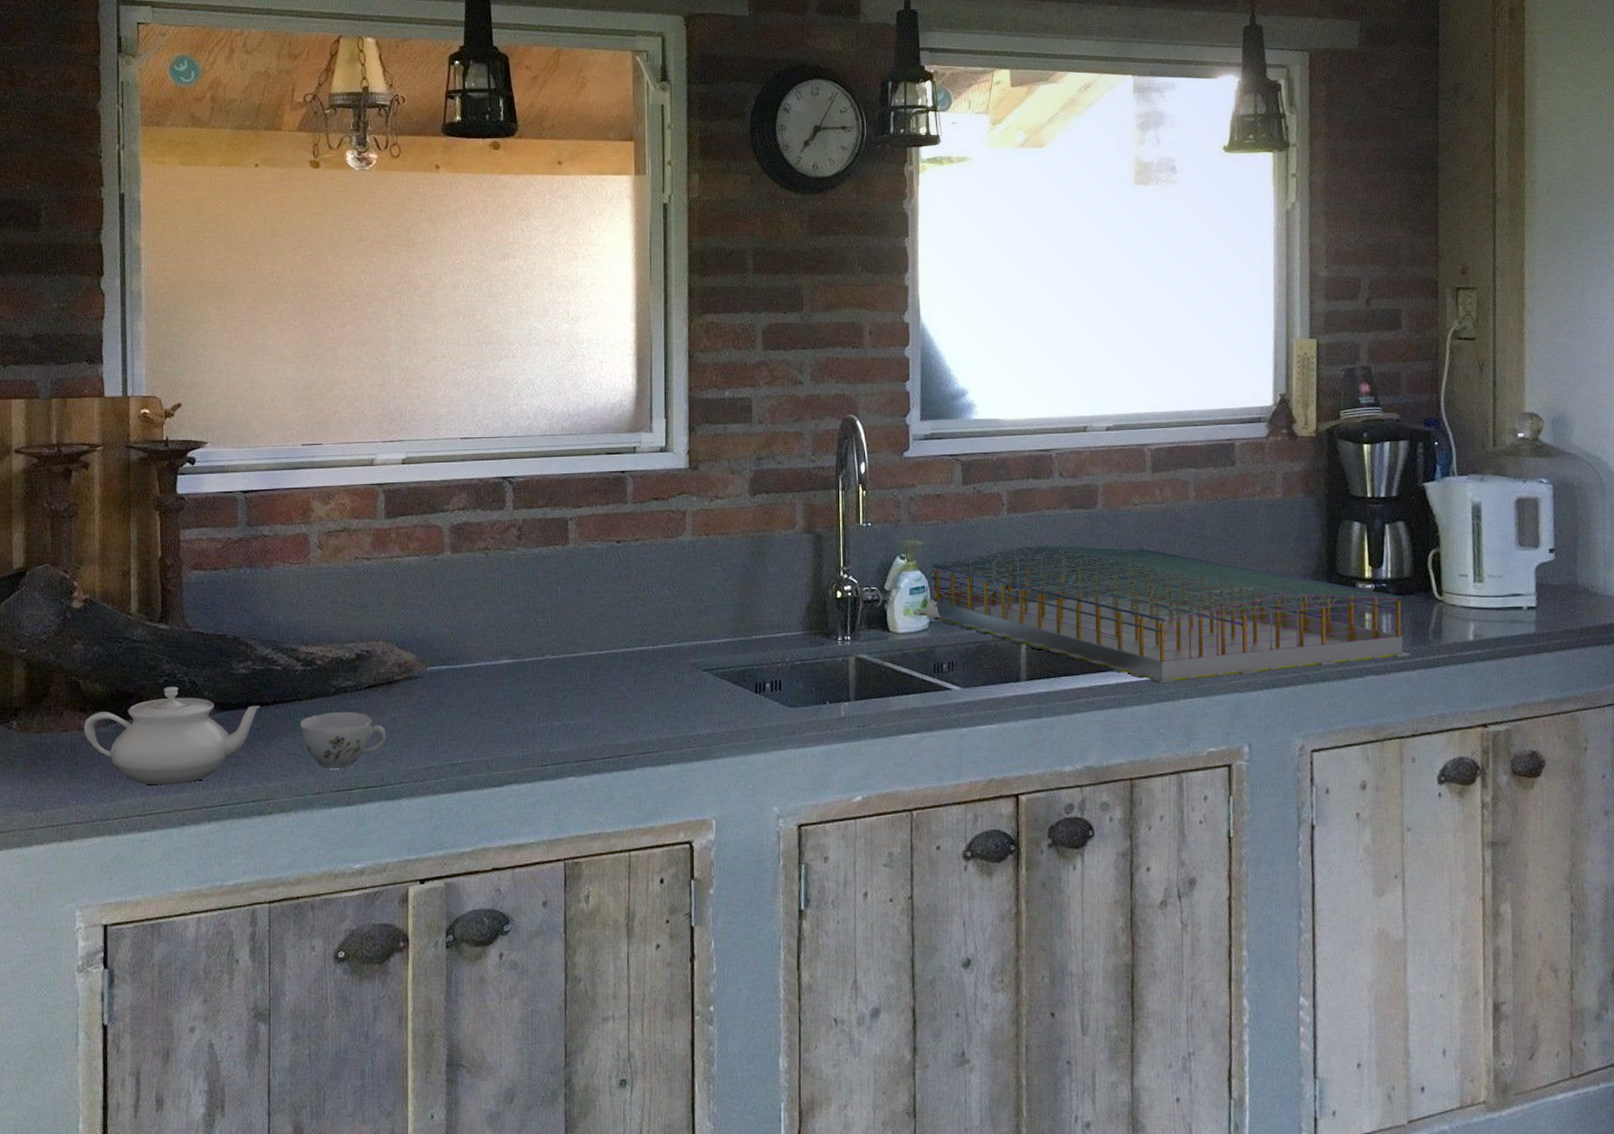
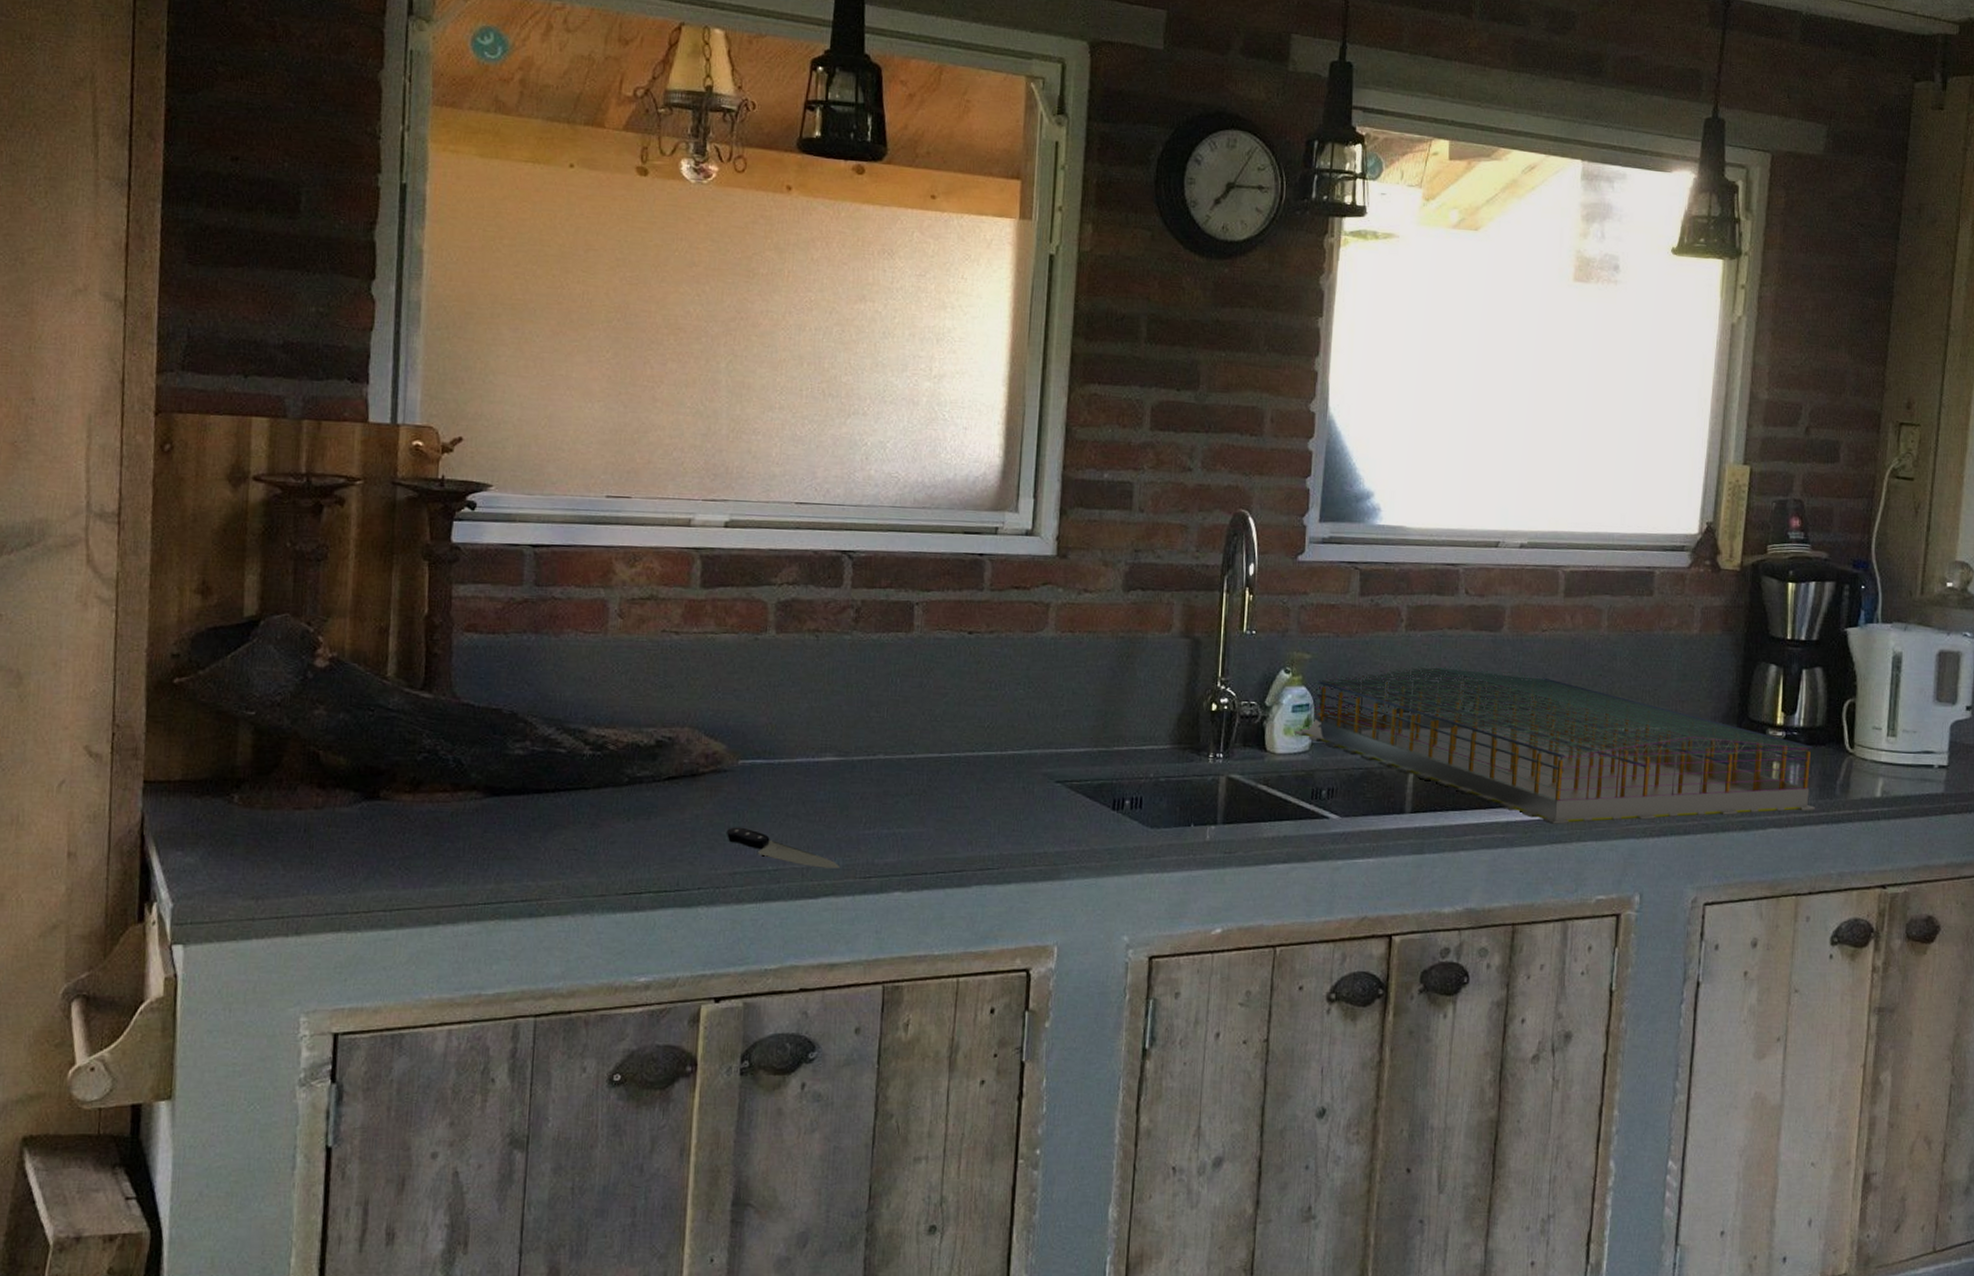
teapot: present [83,686,261,786] -> none [321,764,539,878]
teacup: present [299,712,386,769] -> none [583,805,686,869]
kitchen knife: none [421,726,521,759] -> present [727,827,841,869]

